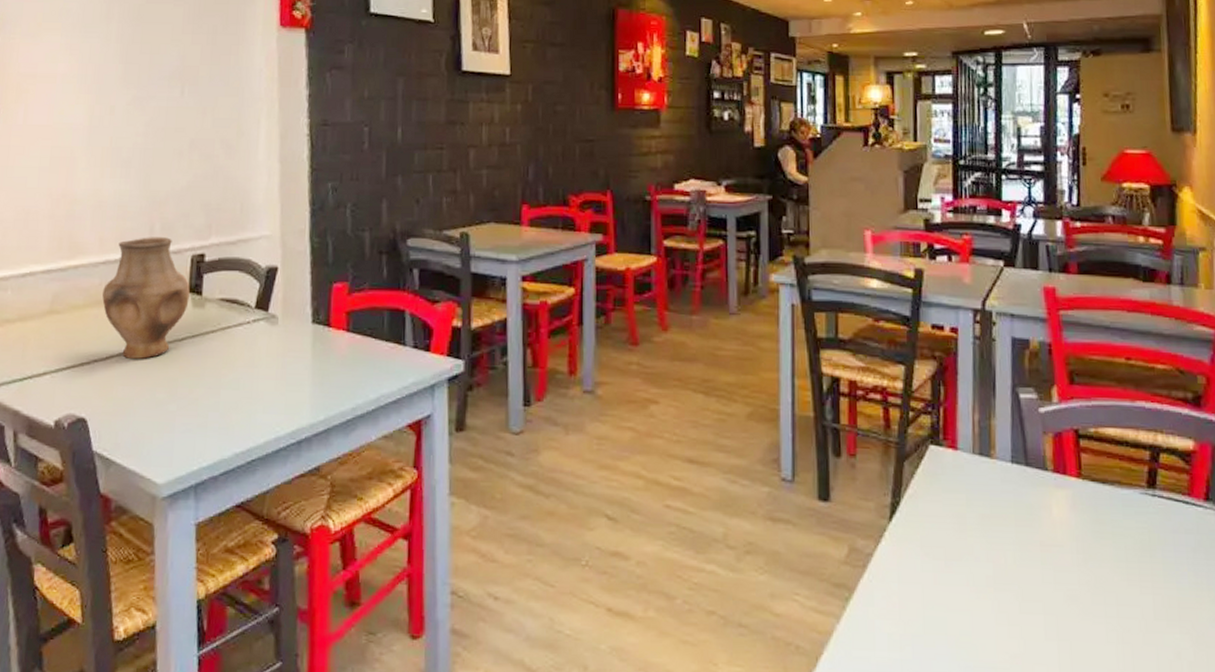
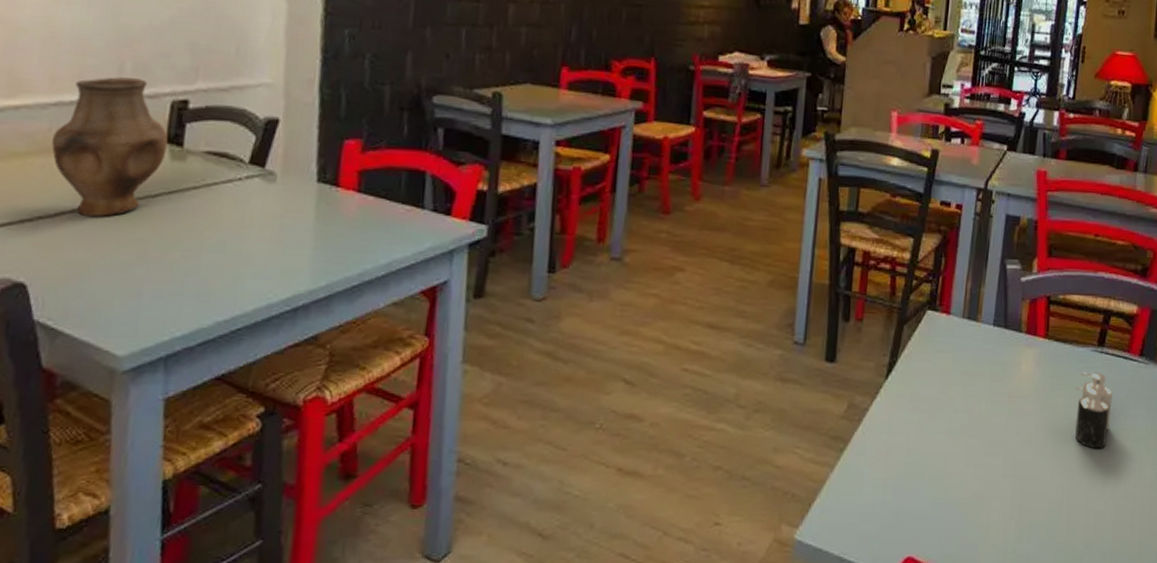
candle: none [1124,518,1176,612] -> present [1075,372,1114,449]

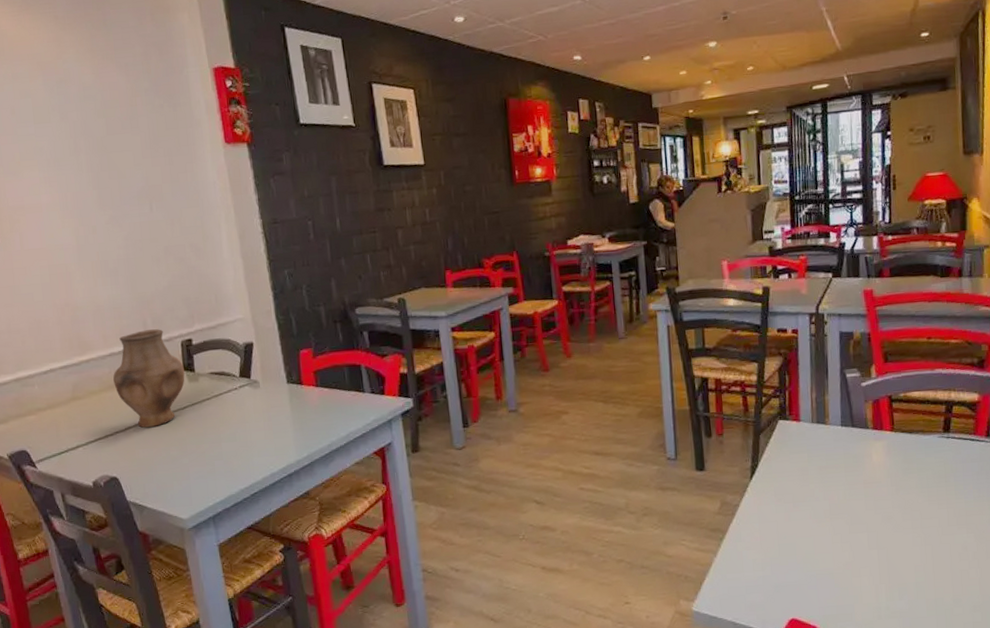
candle: present [1075,372,1114,449] -> none [926,455,965,520]

